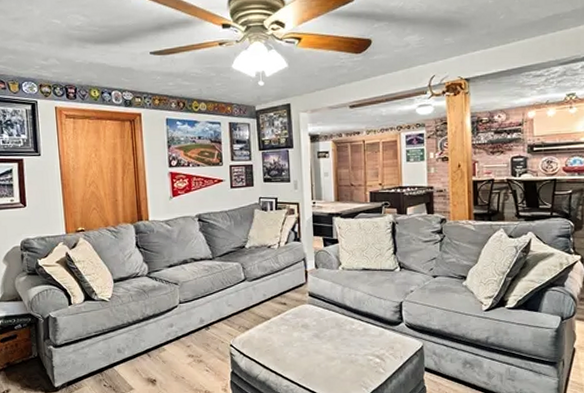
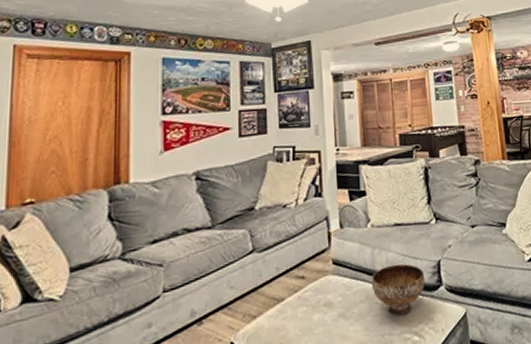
bowl: none [341,301,388,341] -> present [371,263,426,316]

